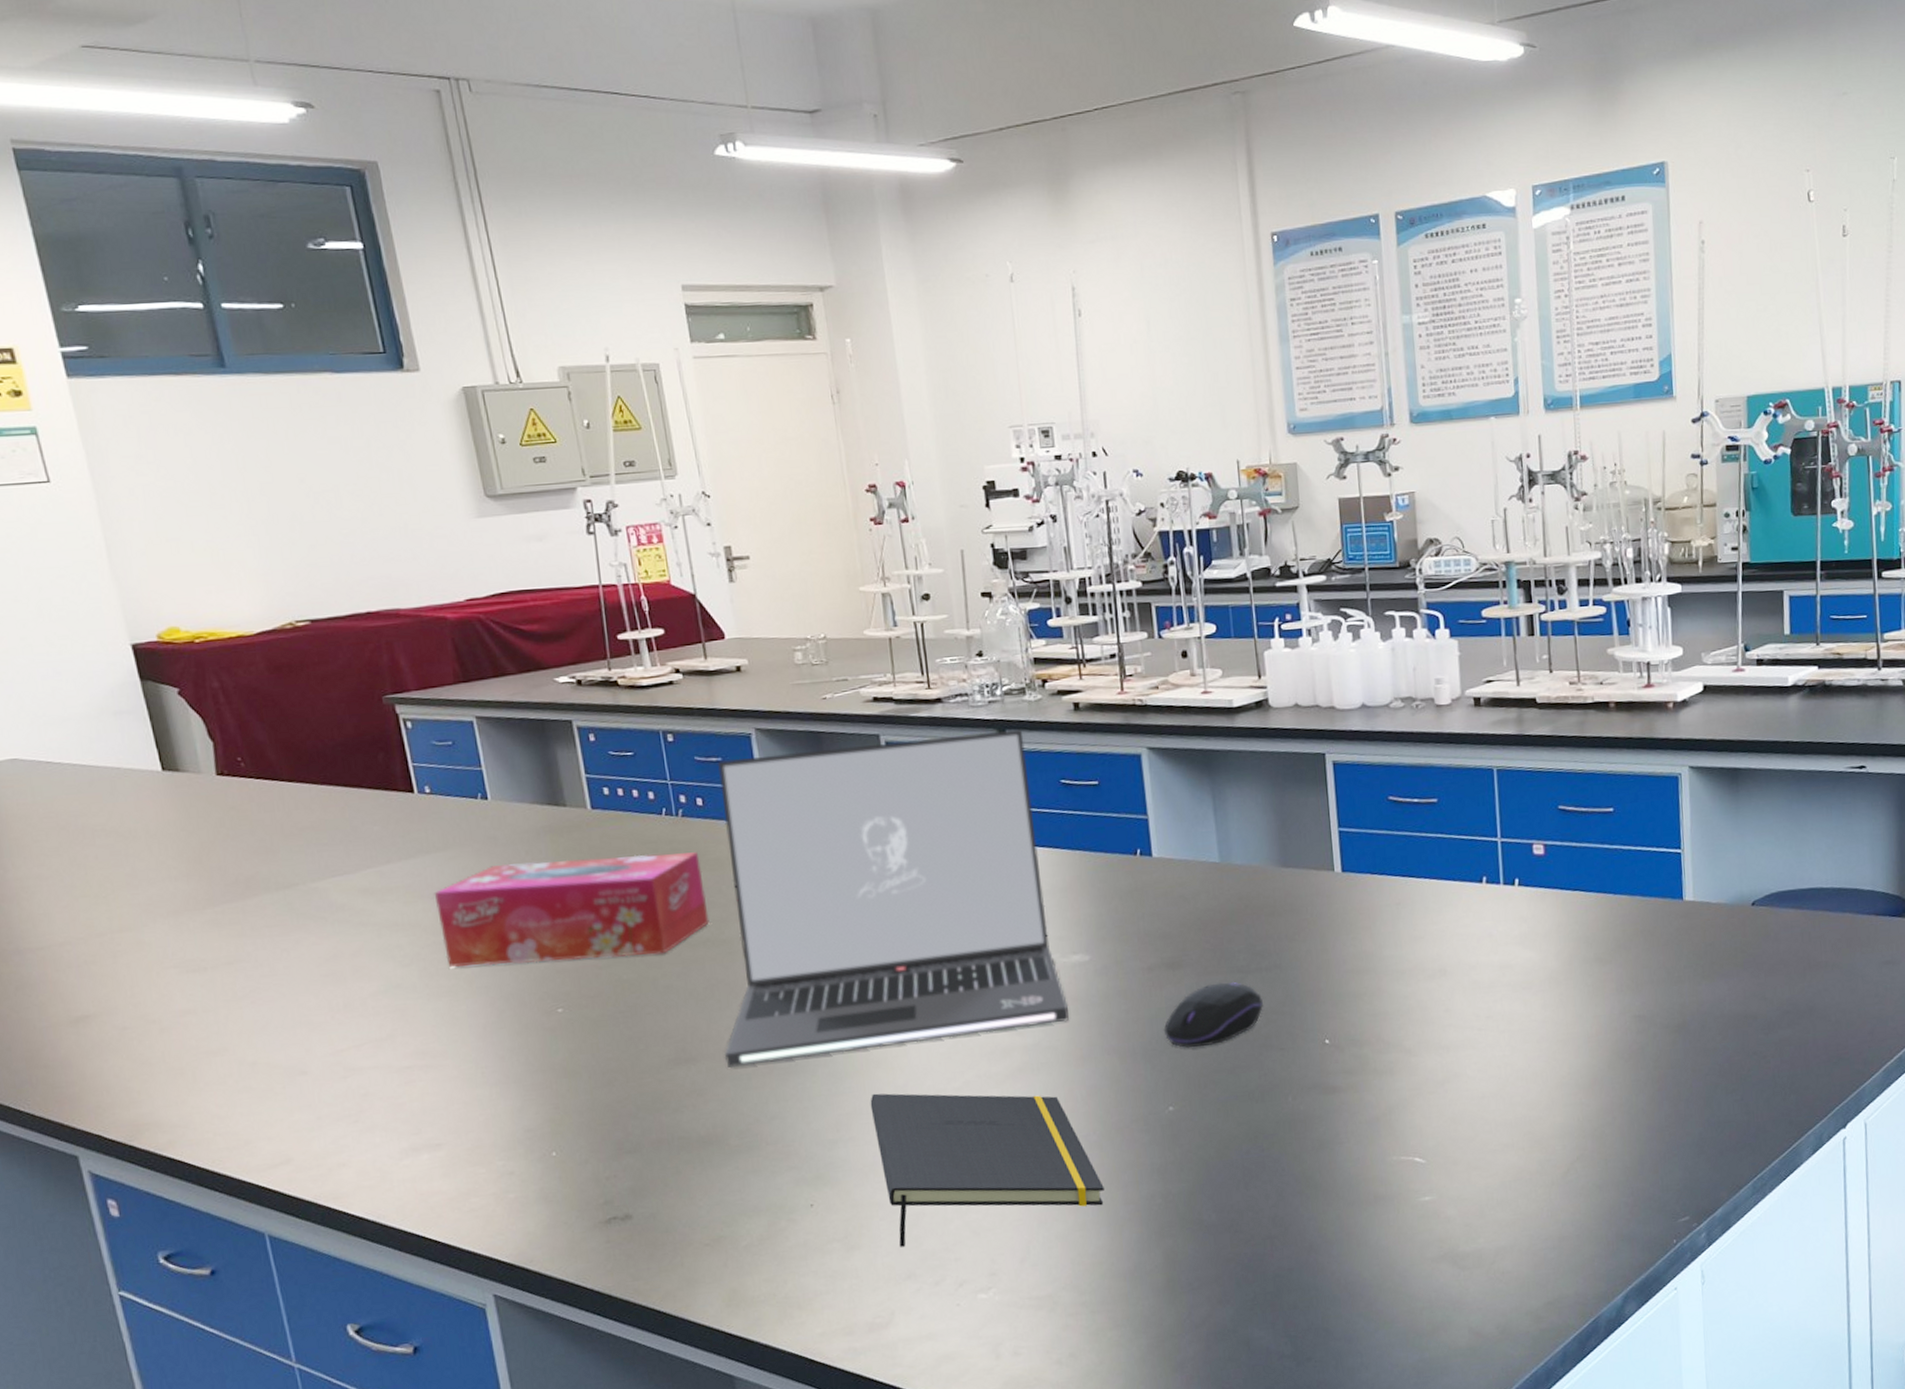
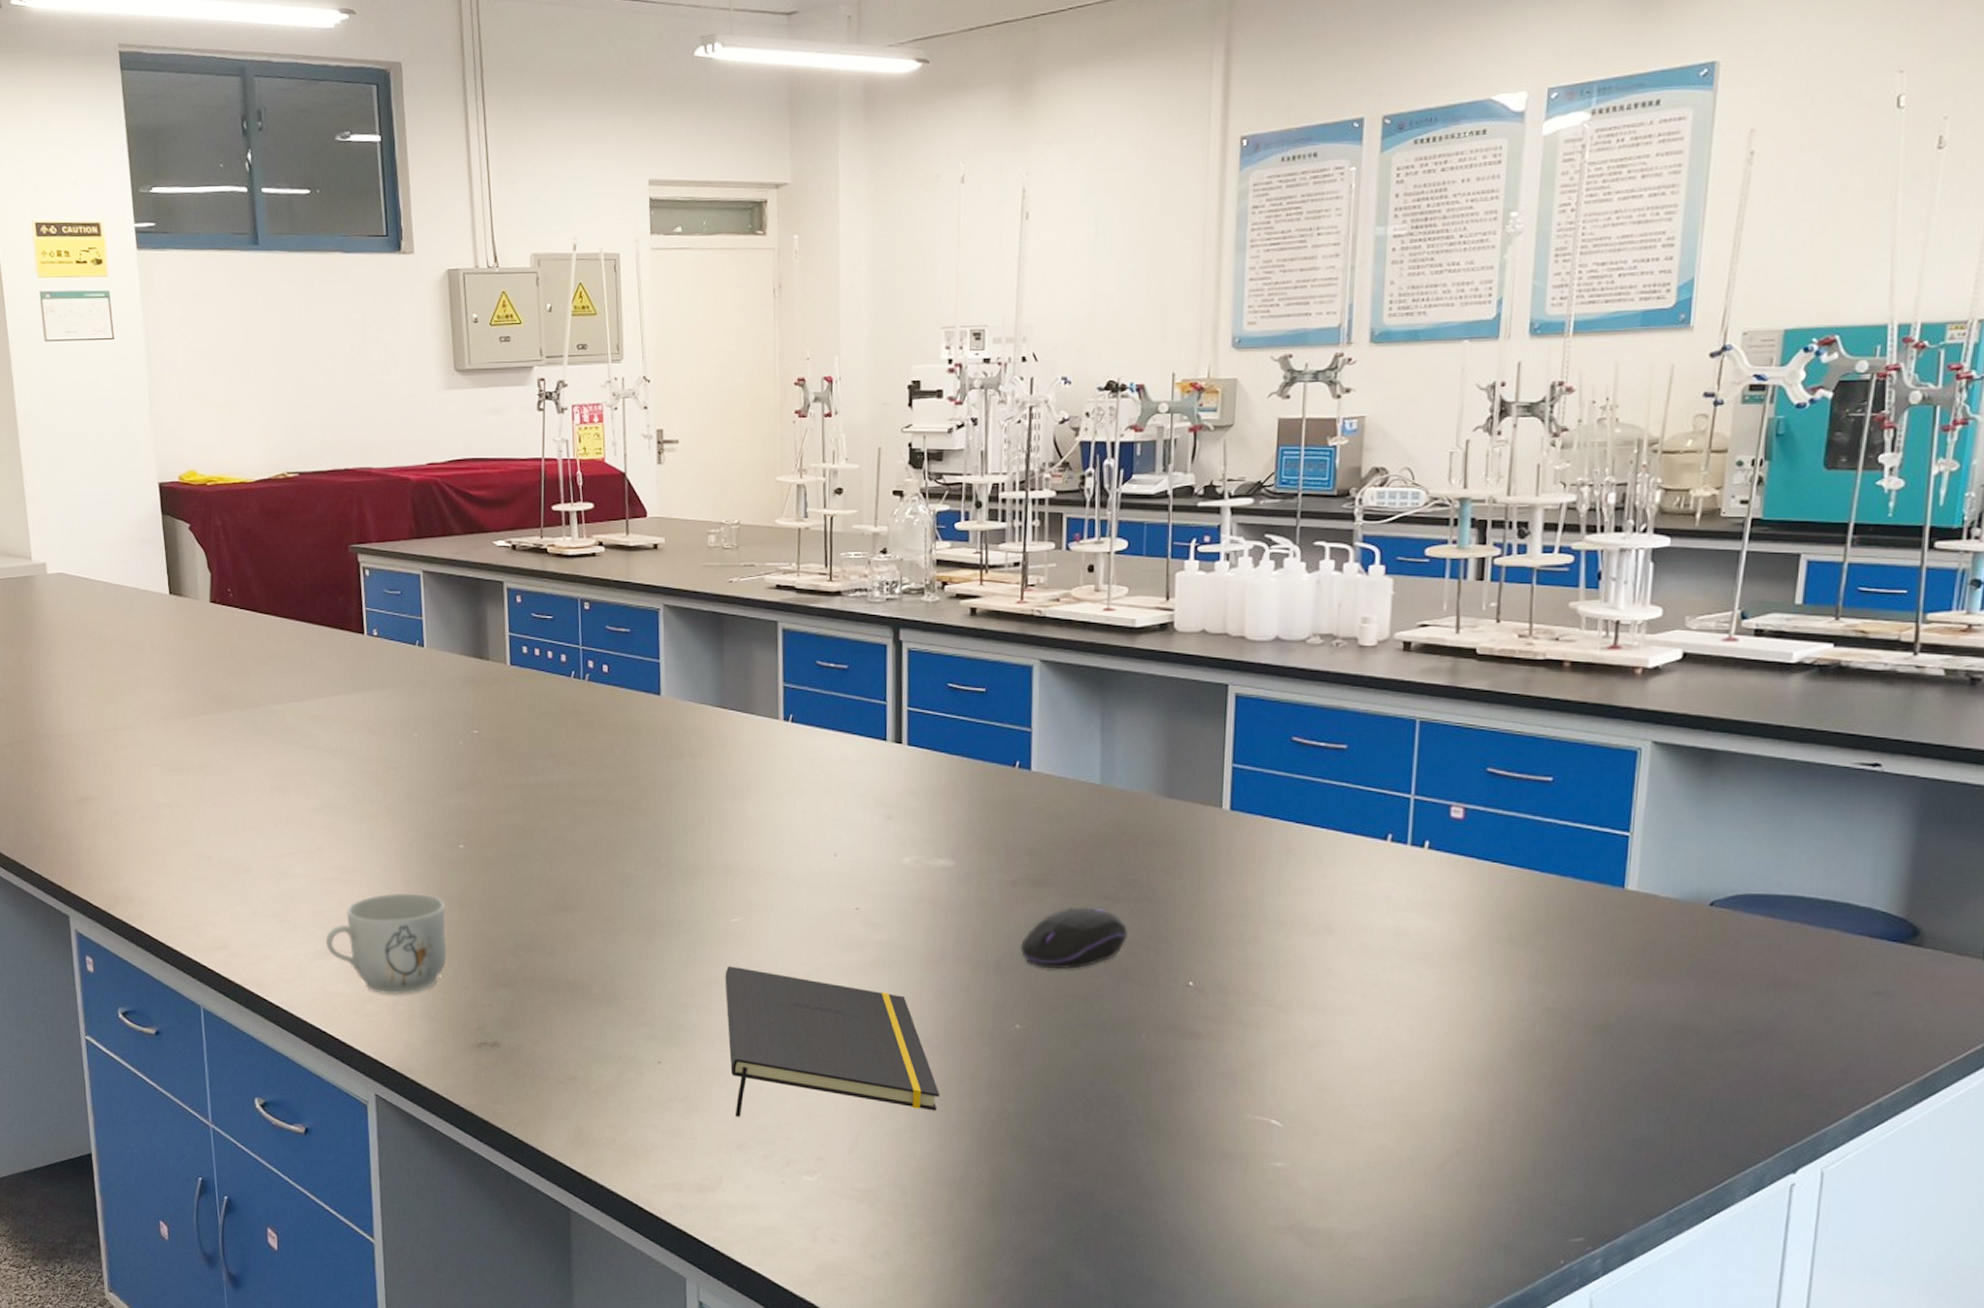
mug: none [411,1067,559,1185] -> present [326,893,447,995]
tissue box: present [434,852,709,967] -> none [369,706,601,807]
laptop: present [717,729,1069,1069] -> none [598,628,926,924]

